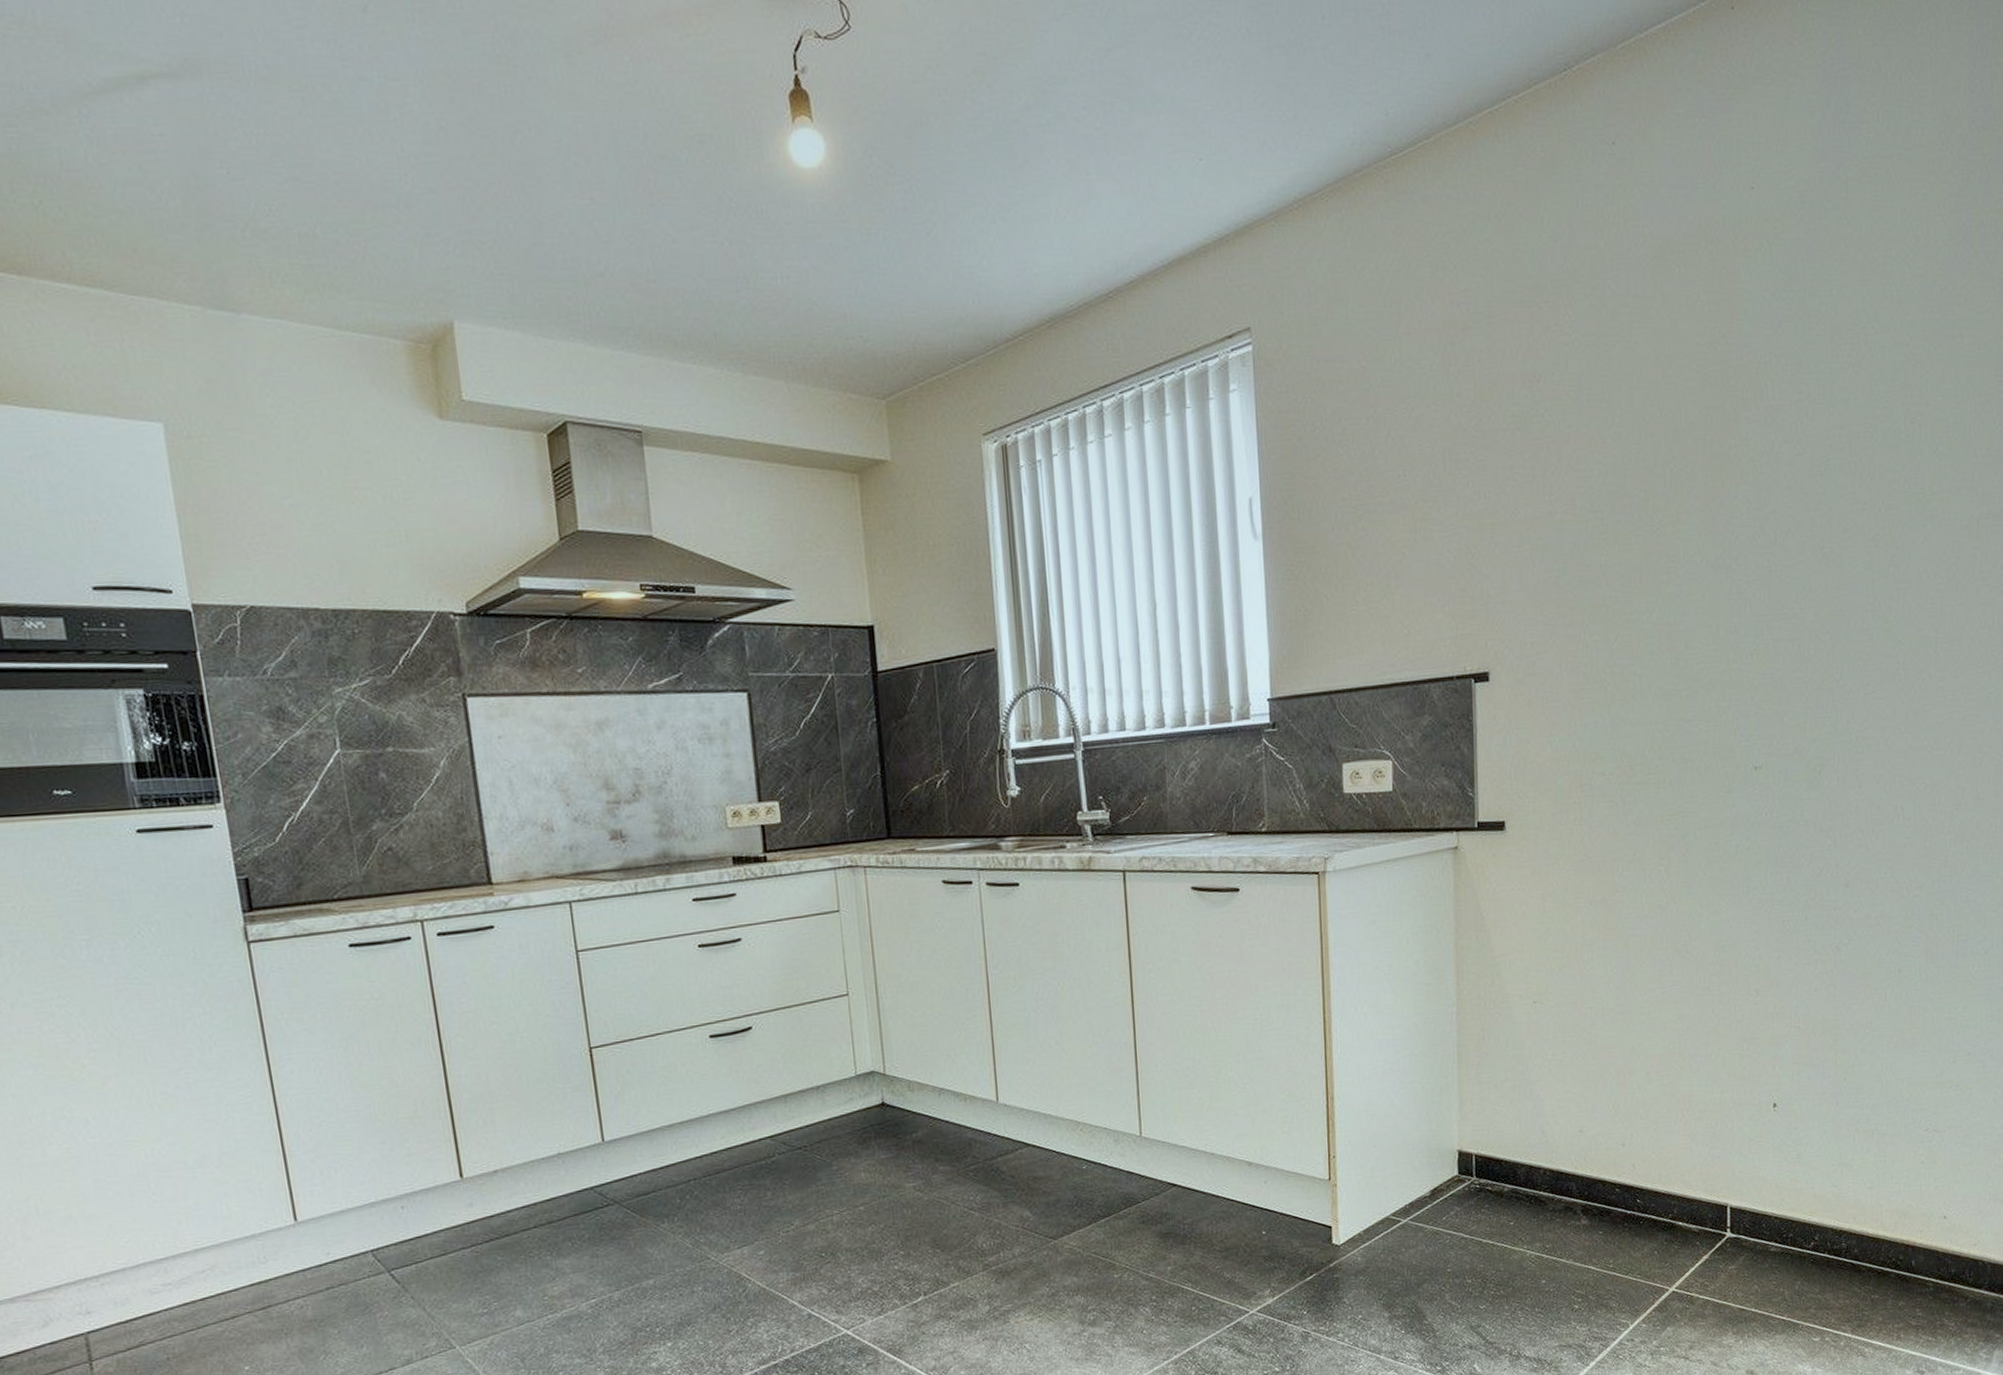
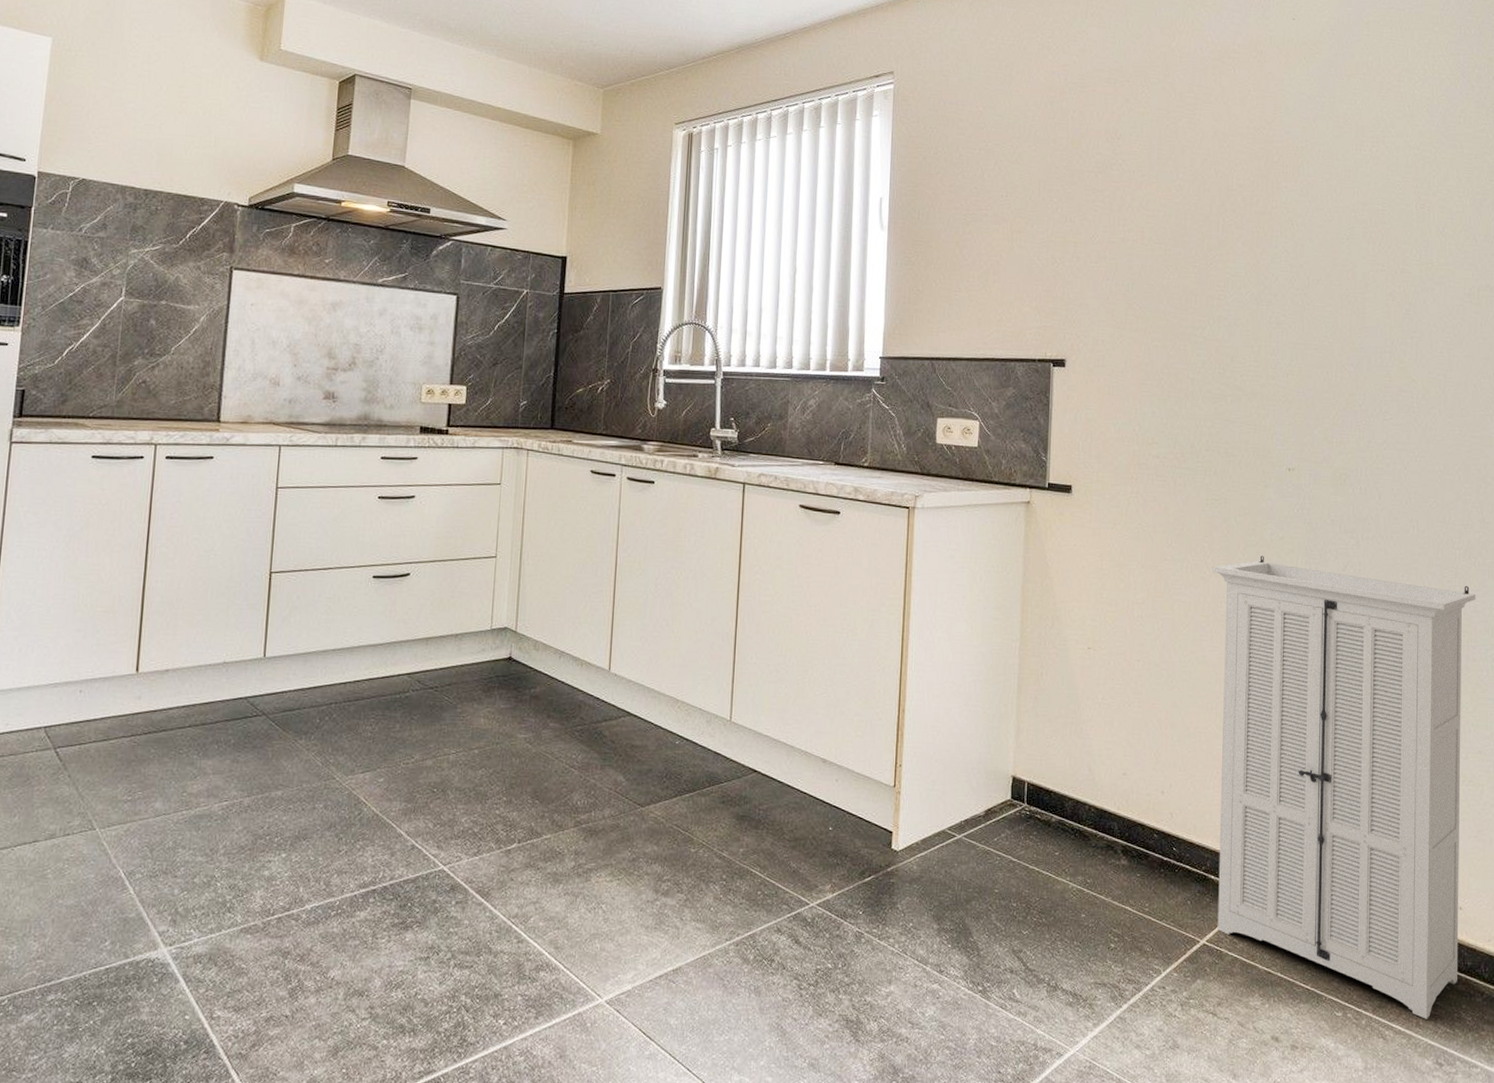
storage cabinet: none [1670,871,1968,1332] -> present [1212,555,1476,1019]

